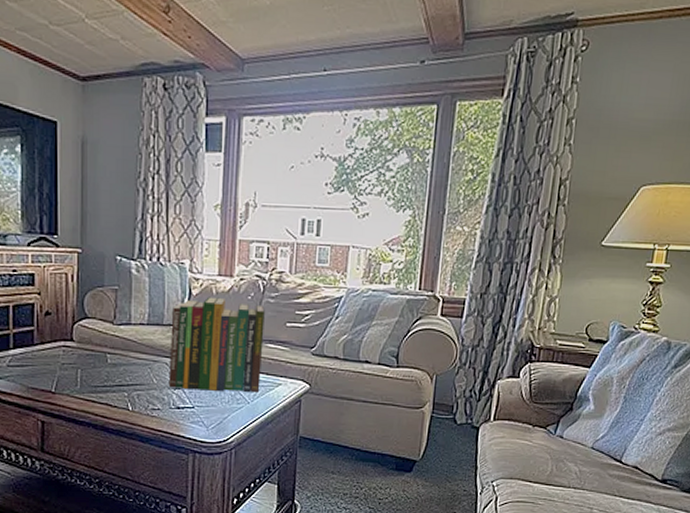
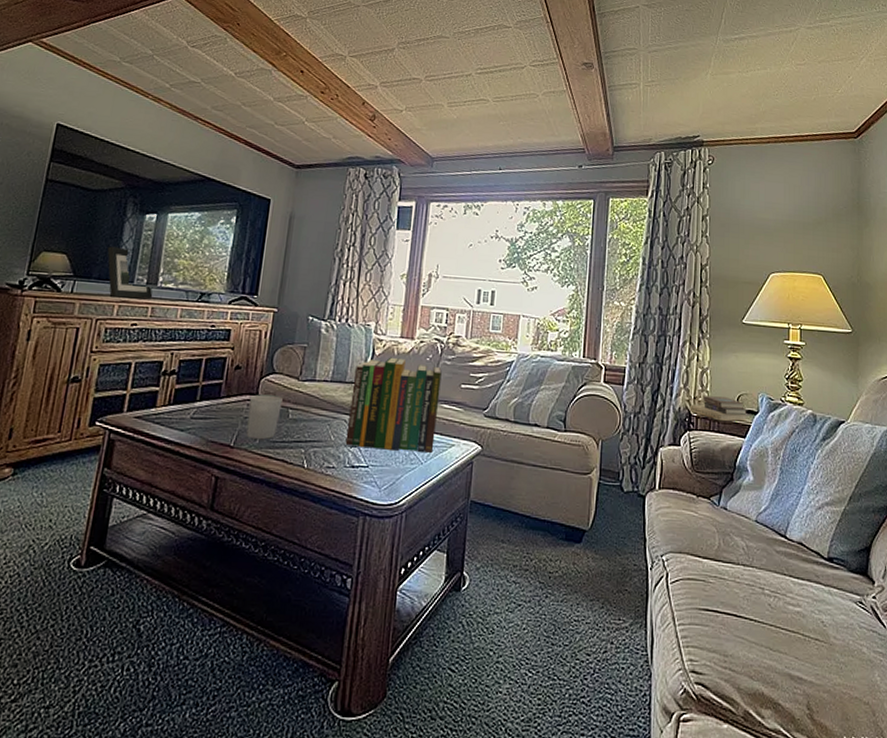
candle holder: none [64,340,99,385] -> present [246,394,283,440]
books: none [532,326,596,352] -> present [689,396,747,422]

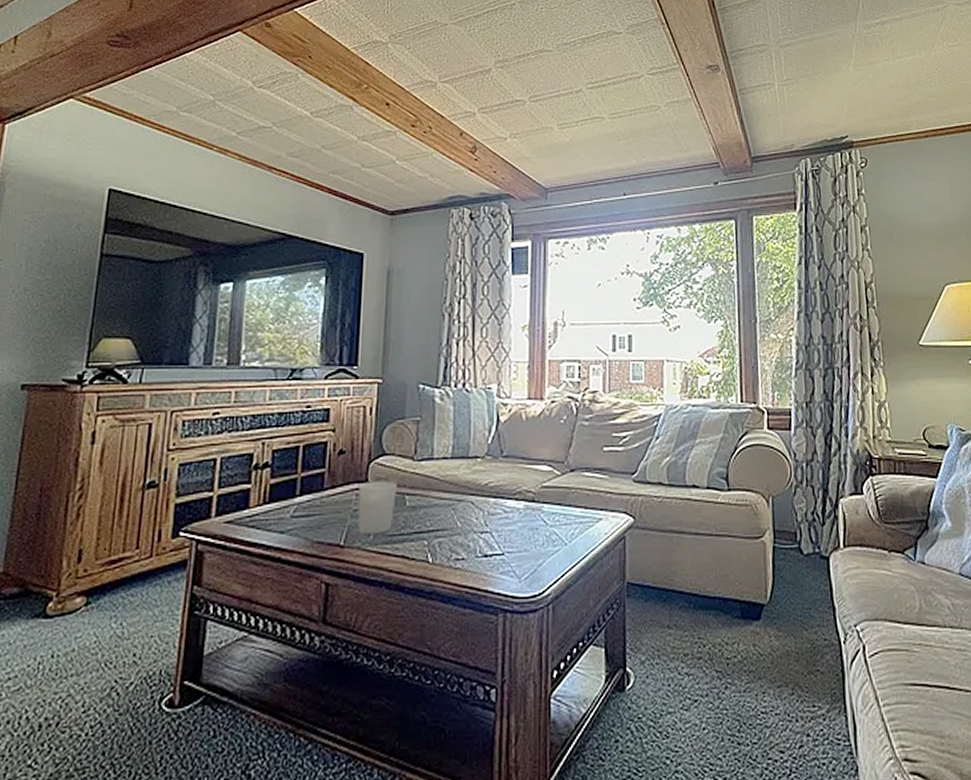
picture frame: present [107,246,153,300] -> none [178,324,236,385]
books: present [345,357,442,454] -> none [474,423,579,533]
books: present [689,396,747,422] -> none [869,433,937,461]

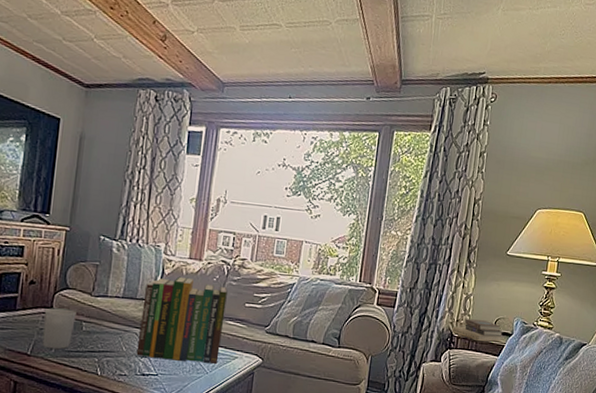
books: none [474,423,579,533] -> present [136,276,228,365]
books: none [869,433,937,461] -> present [451,319,503,343]

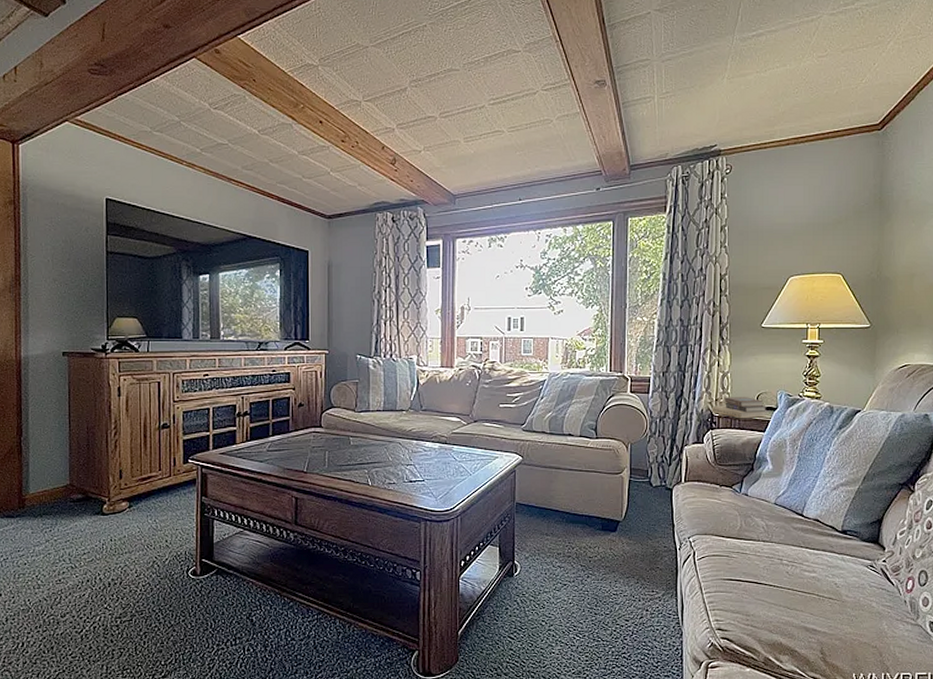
candle holder: present [42,308,76,350] -> none [314,426,343,465]
books: present [136,276,228,365] -> none [402,385,481,466]

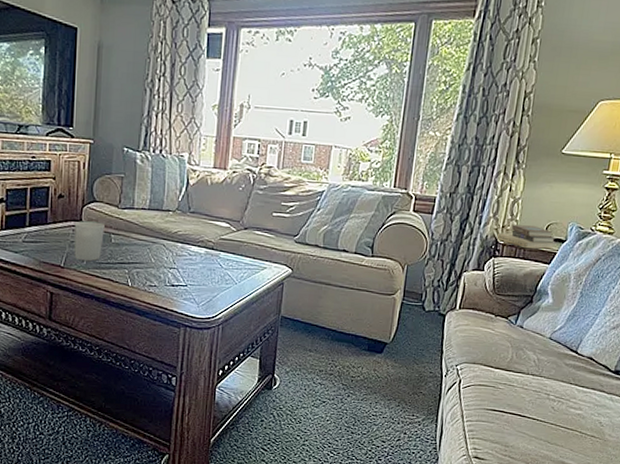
candle holder: none [314,426,343,465] -> present [74,221,105,262]

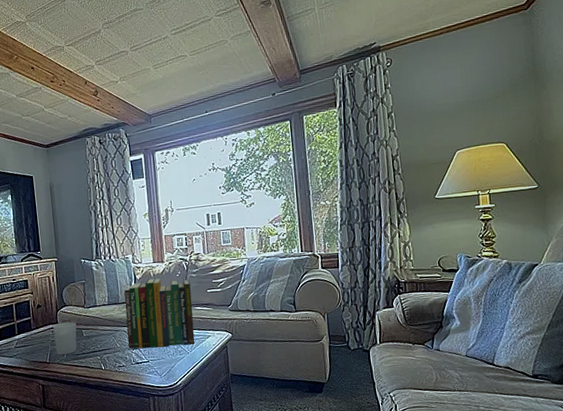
books: none [165,186,254,275] -> present [124,278,195,349]
books: present [496,224,555,250] -> none [397,262,449,283]

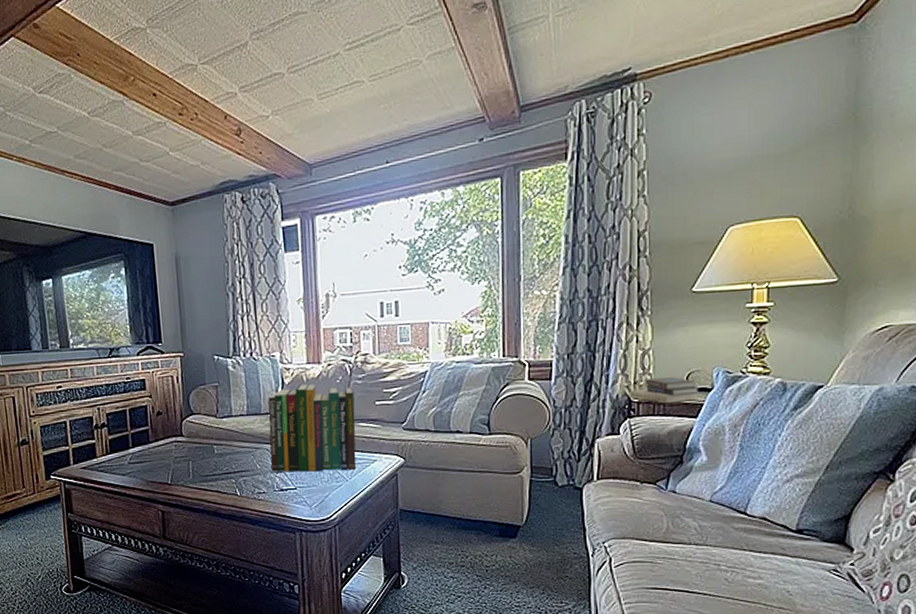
candle holder: present [52,321,77,355] -> none [175,434,206,476]
books: none [397,262,449,283] -> present [629,377,699,404]

